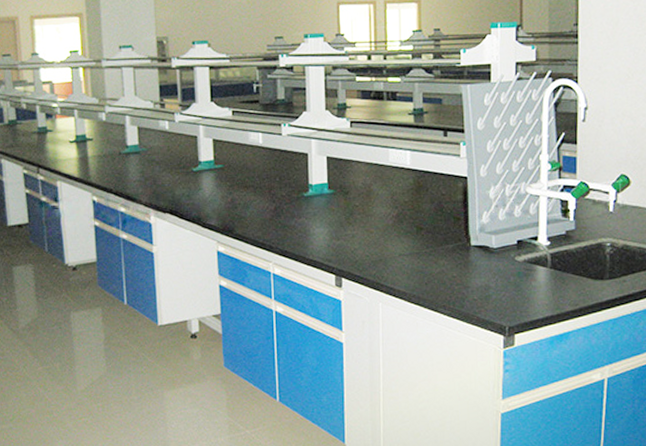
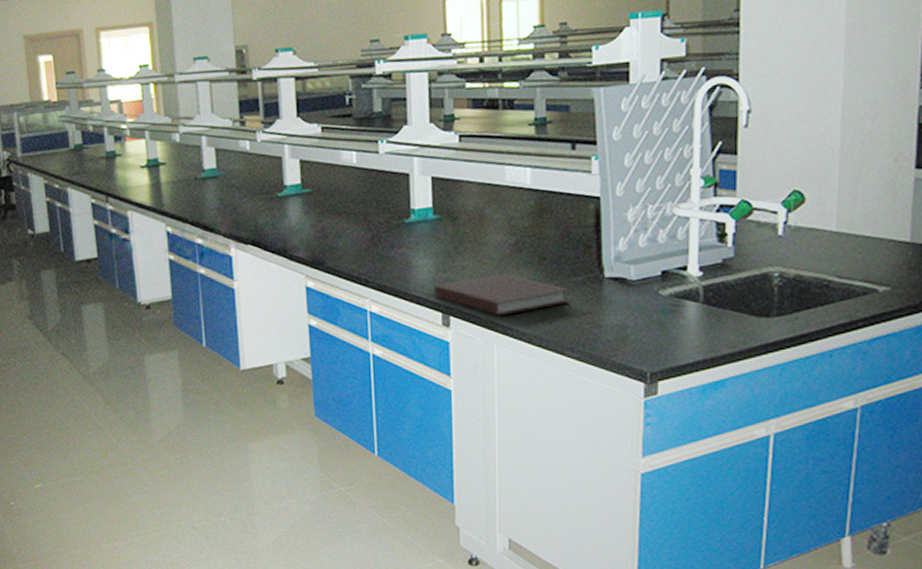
notebook: none [328,242,443,277] -> present [434,274,571,315]

